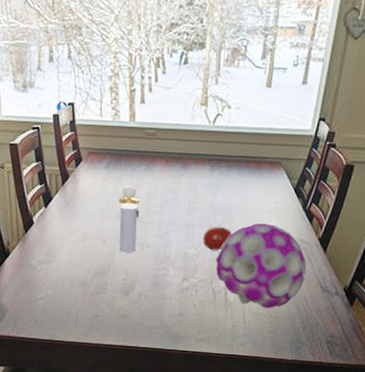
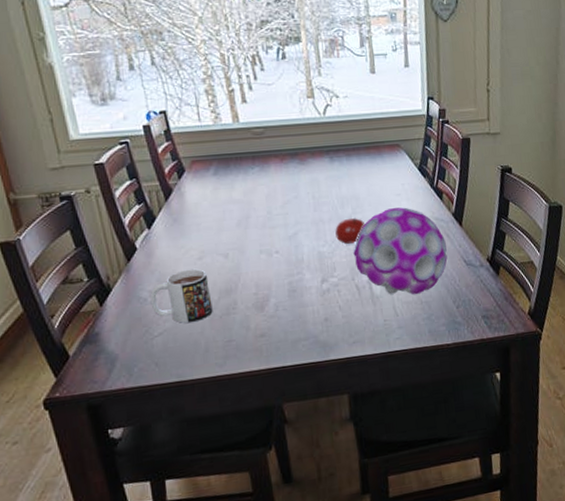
mug: none [38,247,87,294] -> present [150,268,213,323]
perfume bottle: present [119,185,140,254] -> none [235,190,263,265]

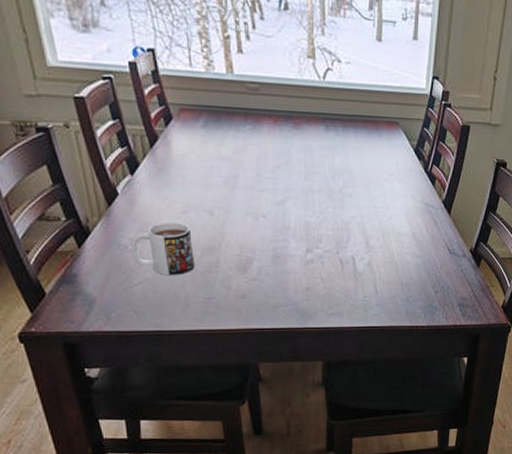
fruit: present [335,217,365,244] -> none [324,191,354,217]
decorative ball: present [353,207,448,295] -> none [340,187,432,275]

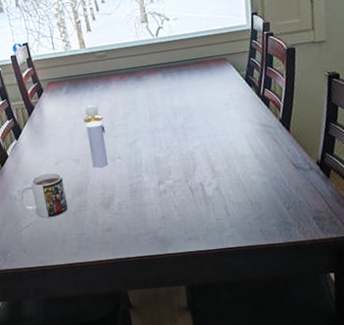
perfume bottle: none [223,148,250,226] -> present [83,105,108,169]

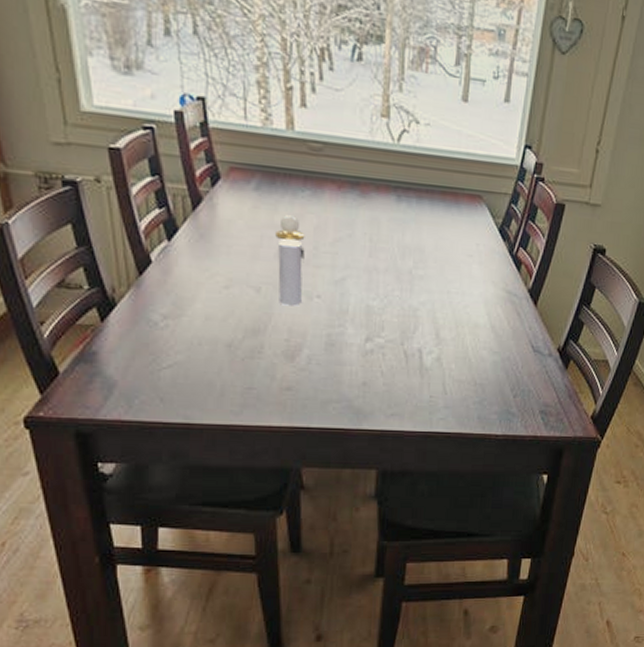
mug: present [19,172,68,218] -> none [162,297,235,359]

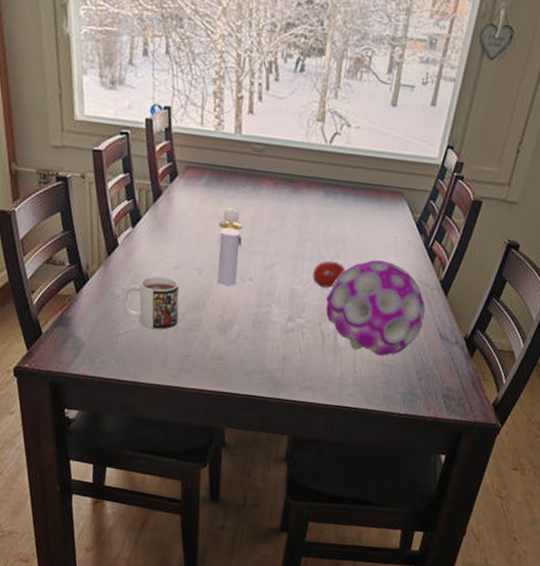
mug: none [162,297,235,359] -> present [122,276,179,329]
fruit: none [390,272,425,303] -> present [312,261,345,288]
decorative ball: none [407,270,515,373] -> present [326,260,426,356]

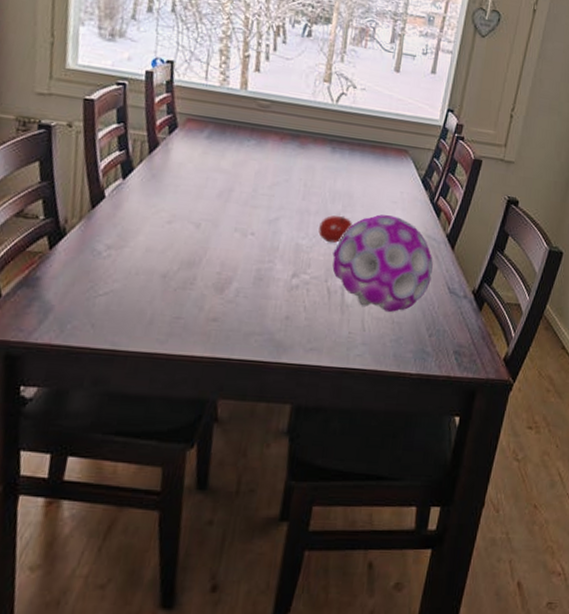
mug: present [122,276,179,329] -> none [103,230,172,289]
perfume bottle: present [217,208,243,287] -> none [215,161,247,242]

